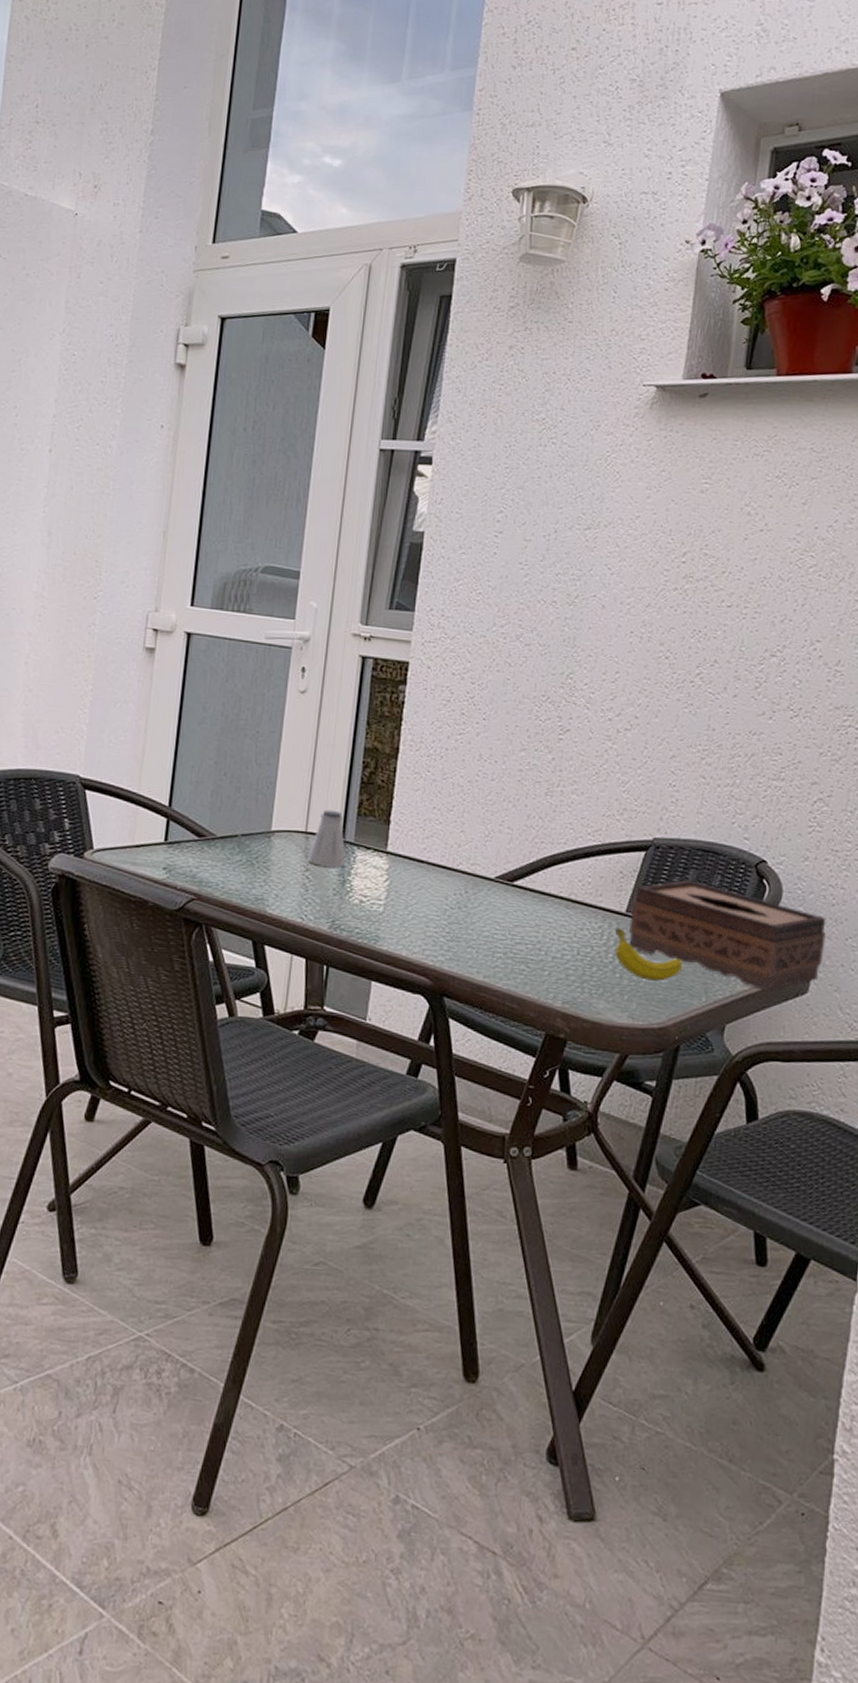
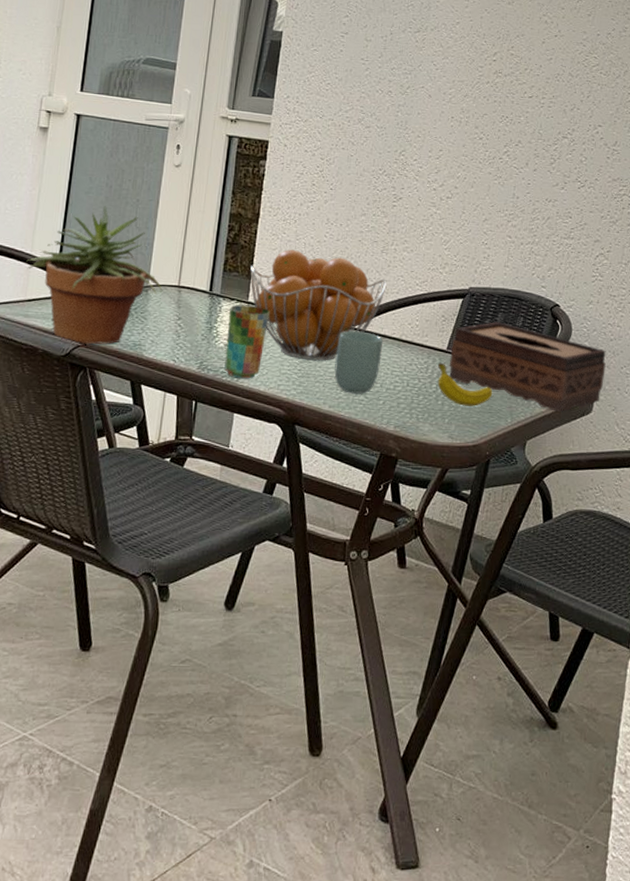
potted plant: none [133,738,287,898] -> present [26,206,162,345]
saltshaker: present [308,810,345,867] -> none [180,267,213,316]
cup: none [360,854,412,942] -> present [224,304,270,379]
fruit basket: none [389,791,552,923] -> present [250,250,387,361]
cup: none [489,887,547,963] -> present [334,330,383,394]

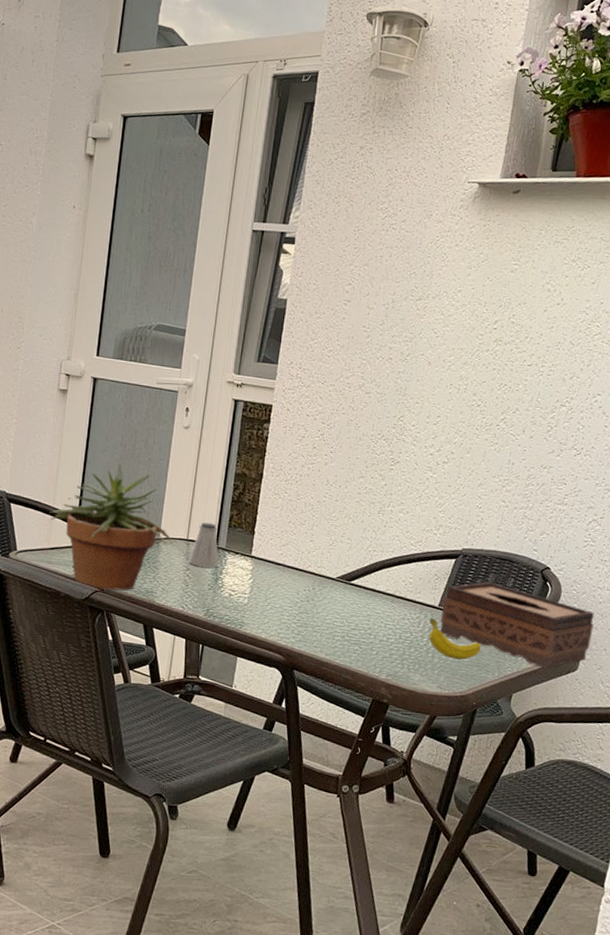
saltshaker: none [180,267,213,316] -> present [189,522,218,568]
cup: present [224,304,270,379] -> none [229,558,271,627]
fruit basket: present [250,250,387,361] -> none [253,508,383,613]
cup: present [334,330,383,394] -> none [331,585,377,644]

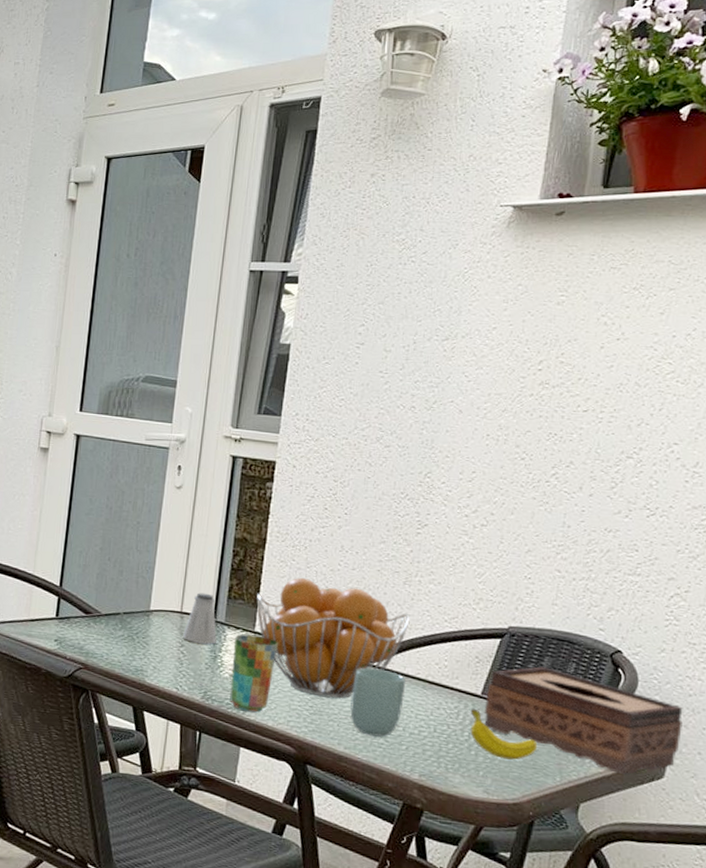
potted plant: present [49,464,172,591] -> none [29,528,164,668]
cup: none [229,558,271,627] -> present [230,634,278,713]
fruit basket: none [253,508,383,613] -> present [256,578,410,699]
cup: none [331,585,377,644] -> present [350,667,405,737]

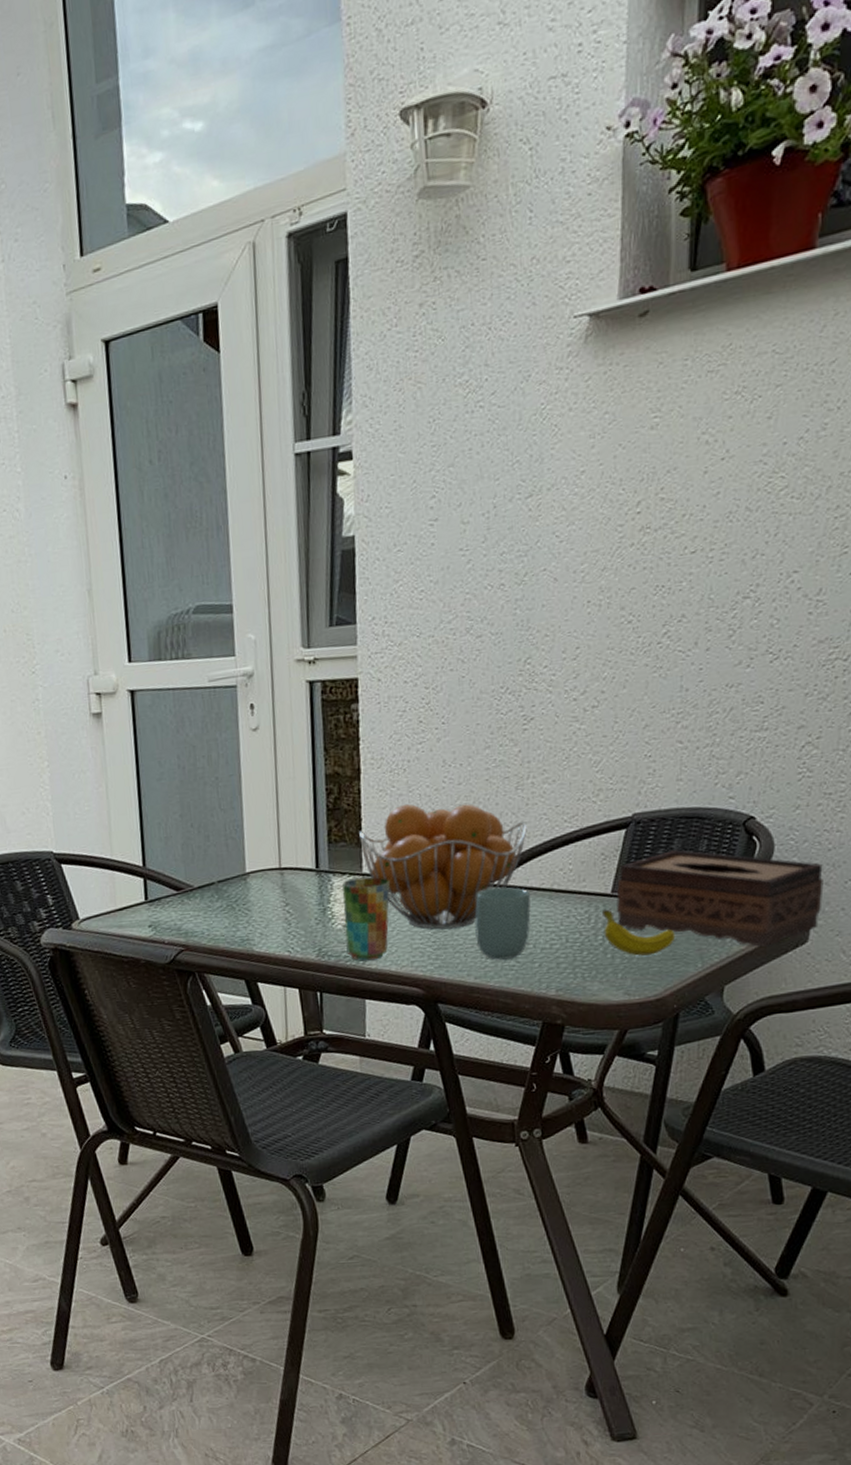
saltshaker: present [183,593,217,644] -> none [286,842,323,899]

